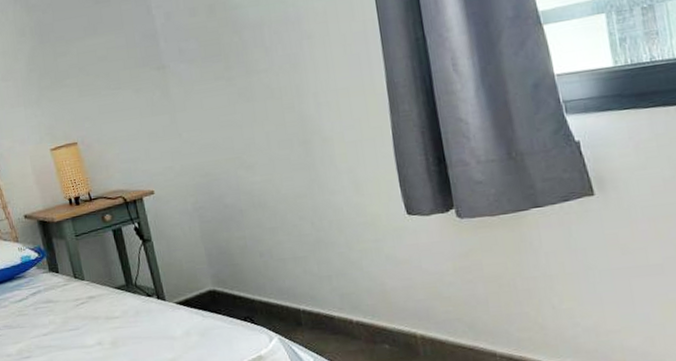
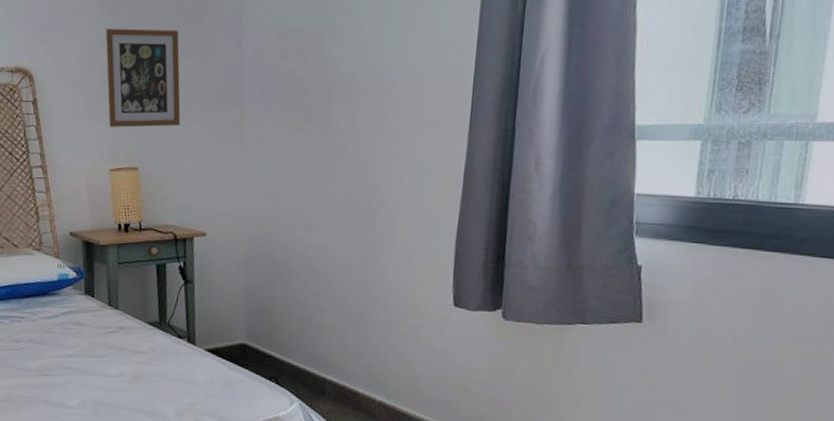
picture frame: none [23,9,109,110] -> present [105,28,181,128]

